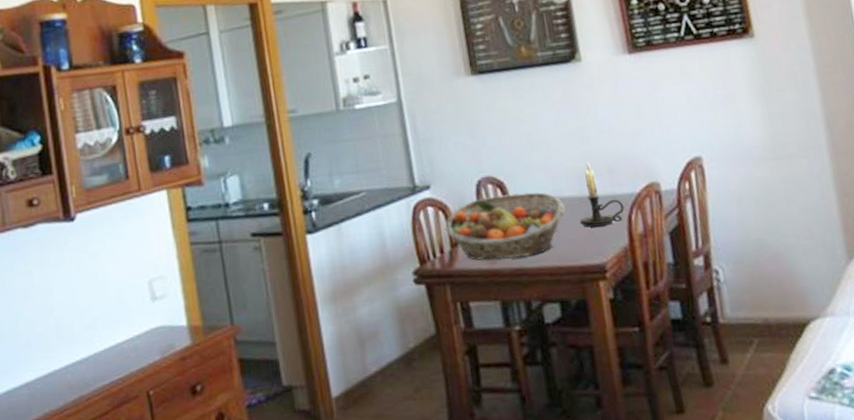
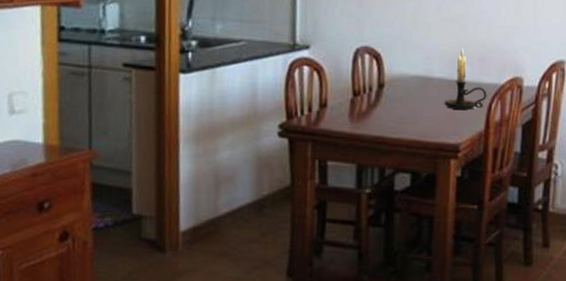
fruit basket: present [444,192,566,261] -> none [316,65,433,127]

